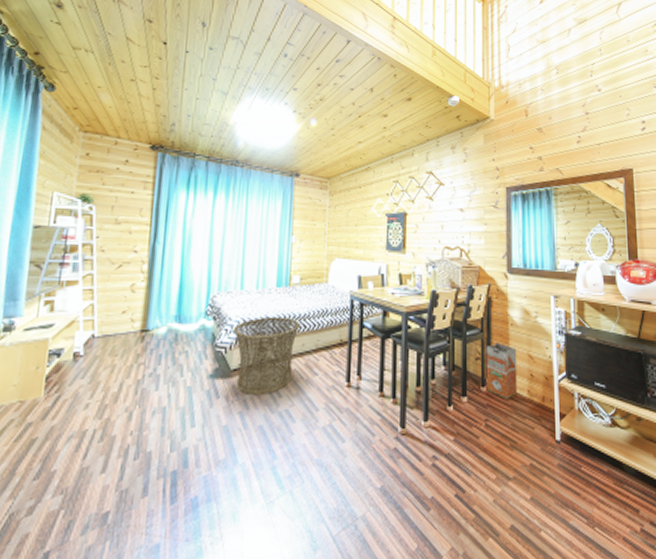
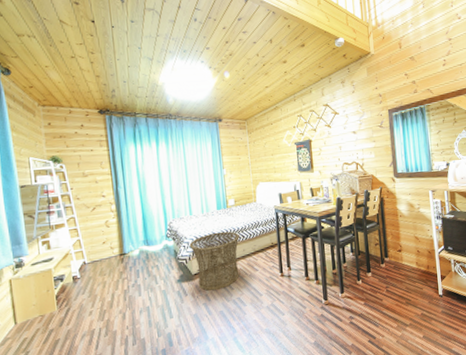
waste bin: present [486,342,518,400] -> none [382,230,409,271]

